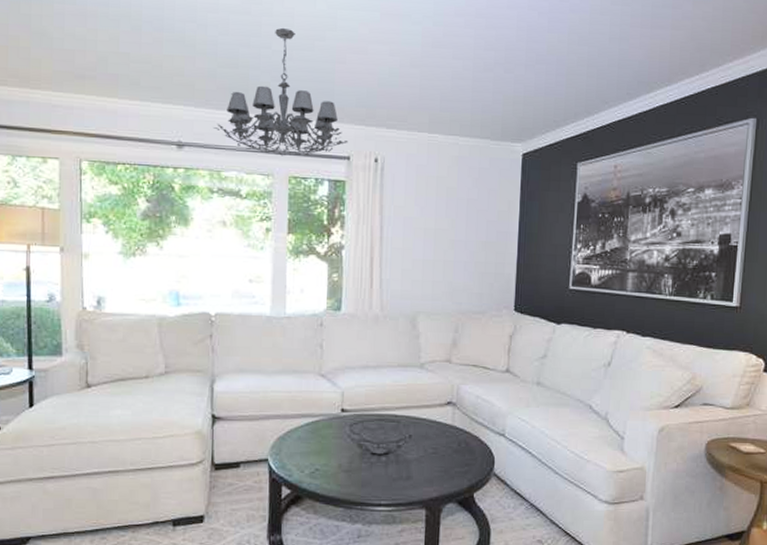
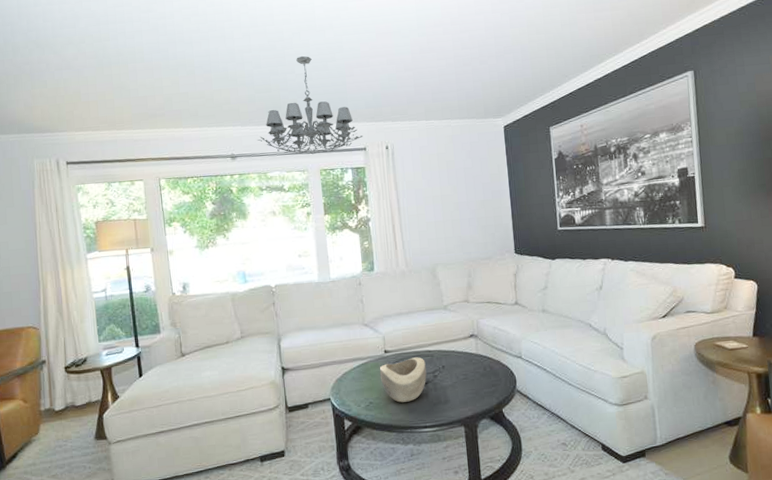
decorative bowl: none [332,421,390,473] -> present [379,357,427,403]

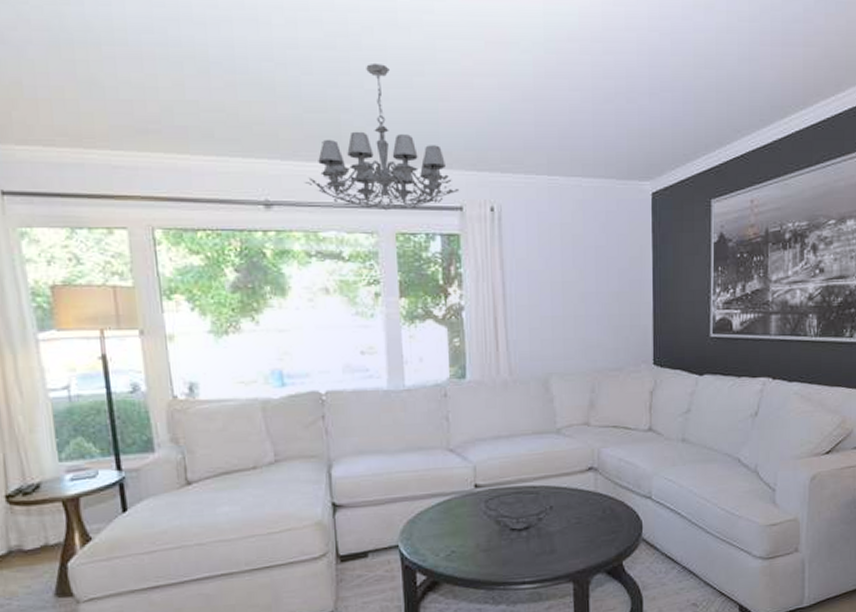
decorative bowl: present [379,357,427,403] -> none [466,494,529,552]

